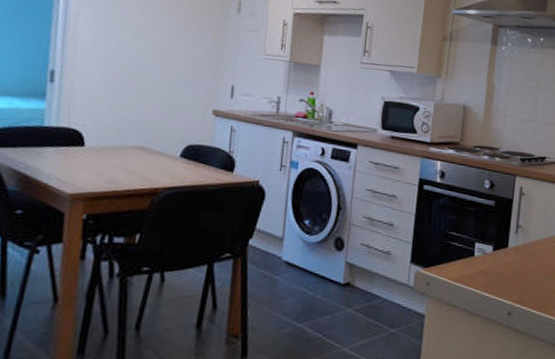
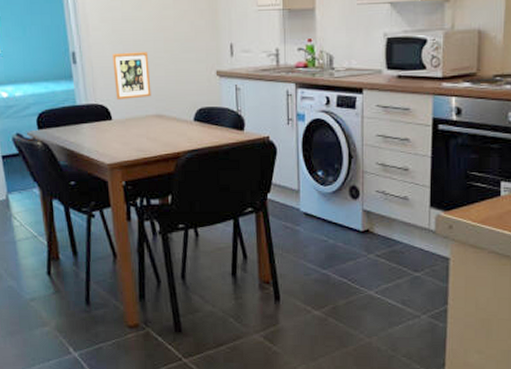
picture frame: none [94,78,141,128] -> present [111,52,151,101]

